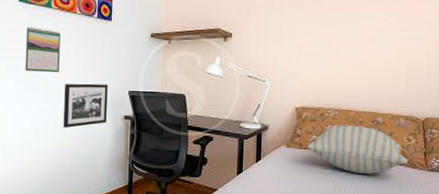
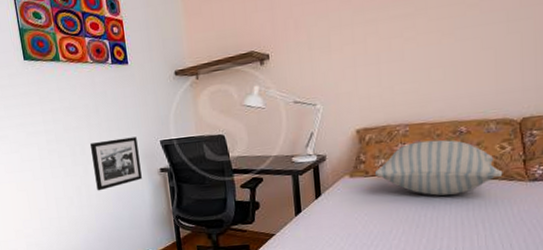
calendar: present [24,27,61,73] -> none [38,86,83,136]

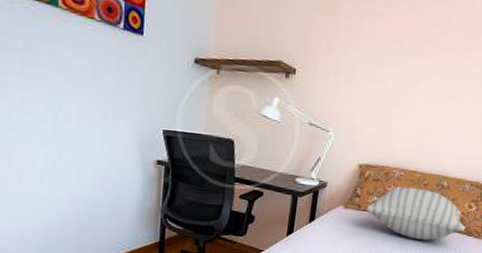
picture frame: present [89,137,142,191] -> none [77,114,137,171]

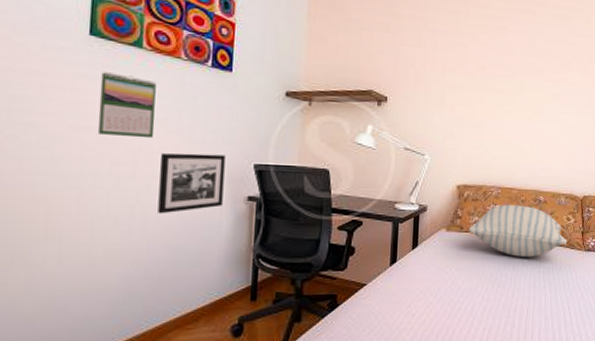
calendar: none [21,30,72,99] -> present [97,72,156,139]
picture frame: none [77,114,137,171] -> present [158,153,225,214]

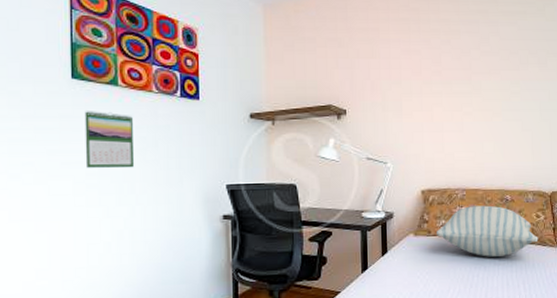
picture frame: present [158,153,225,214] -> none [141,178,200,237]

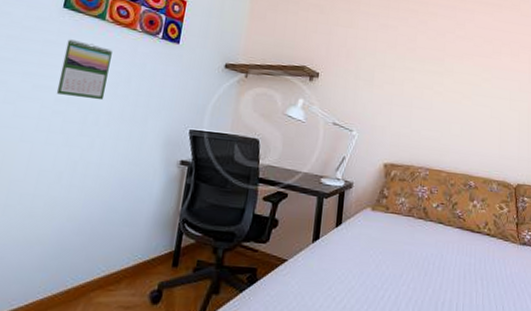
pillow: present [436,205,539,257] -> none [394,187,500,246]

